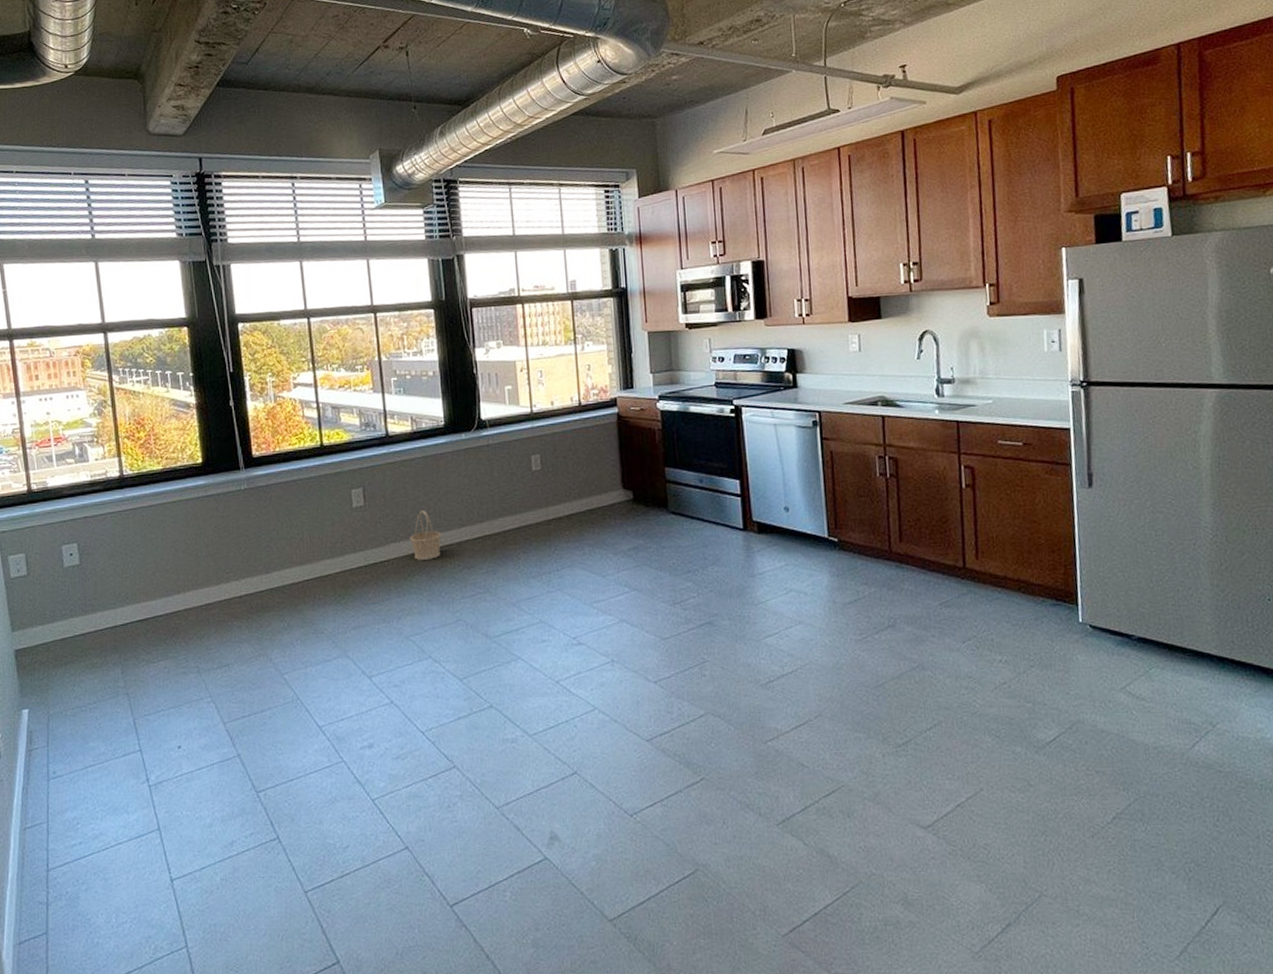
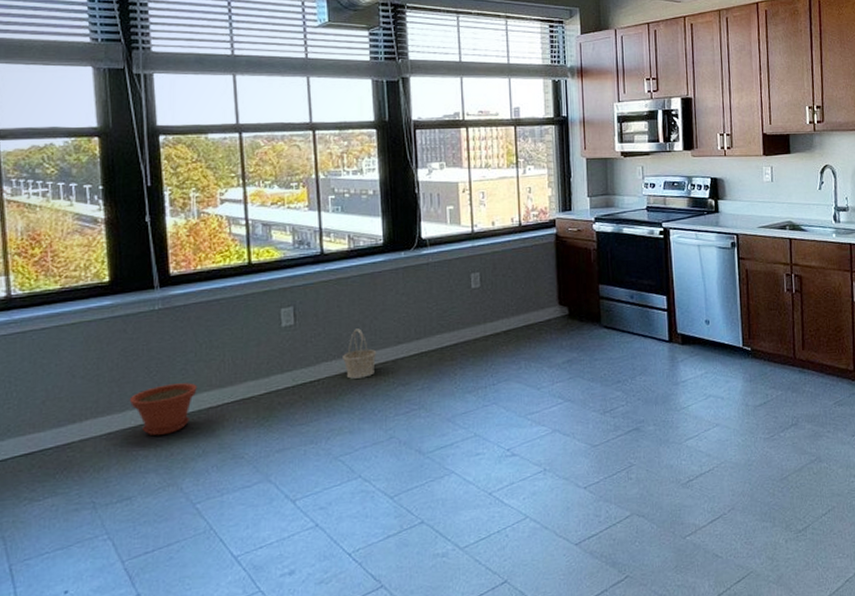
plant pot: none [223,559,281,609] -> present [129,383,197,436]

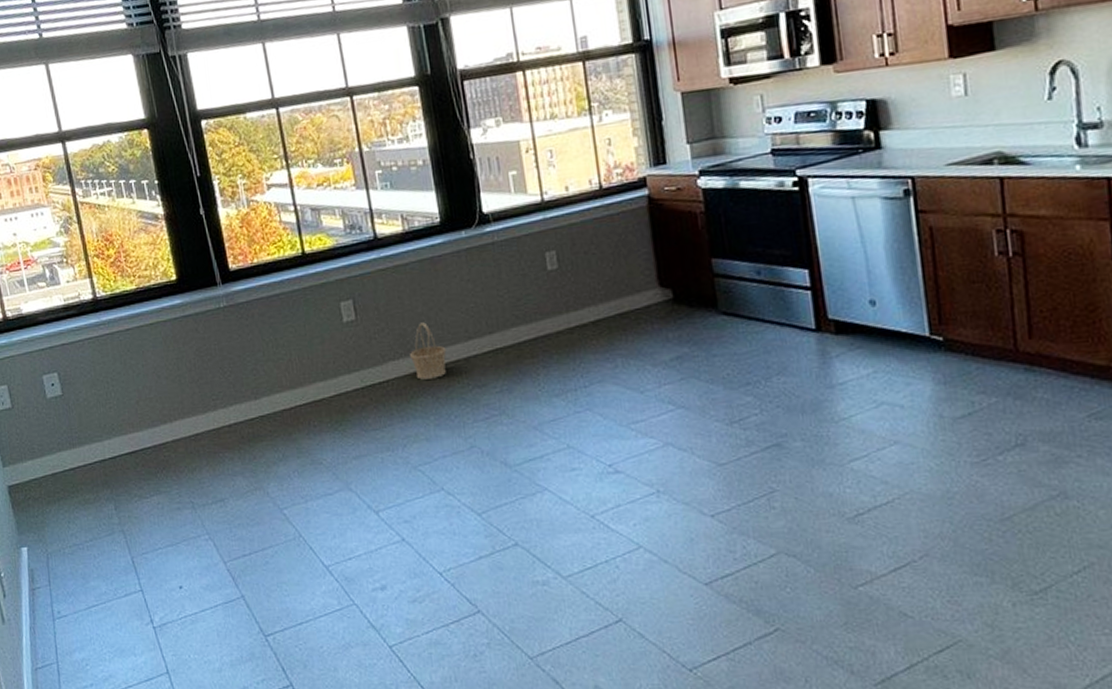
plant pot: present [129,383,197,436] -> none [209,383,270,439]

